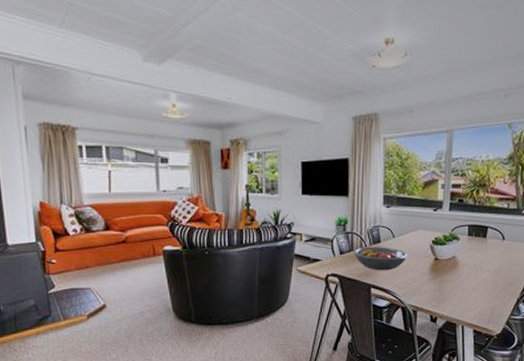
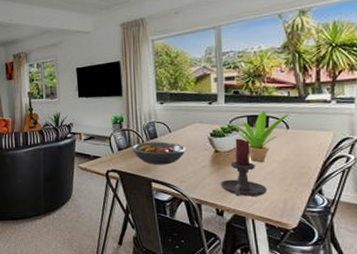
candle holder: none [437,247,479,304] -> present [221,138,268,197]
potted plant: none [455,220,506,272] -> present [234,110,289,163]

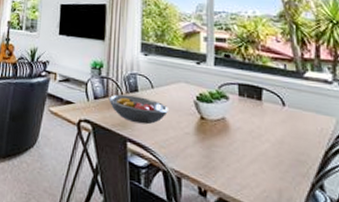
candle holder: present [221,138,268,197] -> none [205,107,259,180]
potted plant: present [234,110,289,163] -> none [223,80,285,140]

